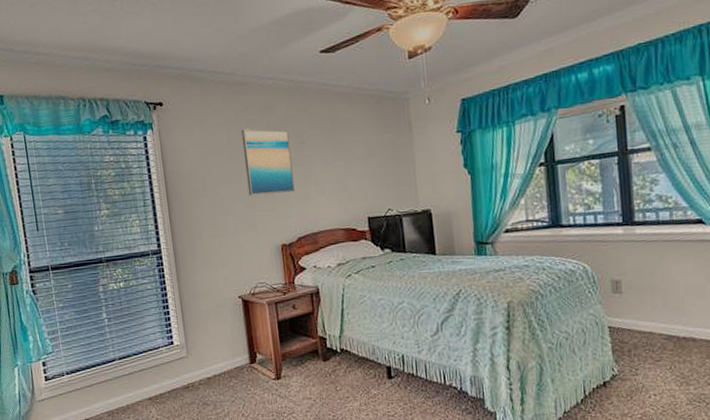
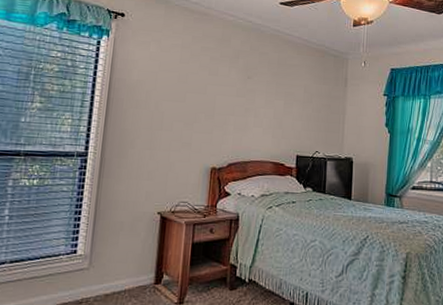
wall art: present [241,128,295,196] -> none [189,54,239,120]

